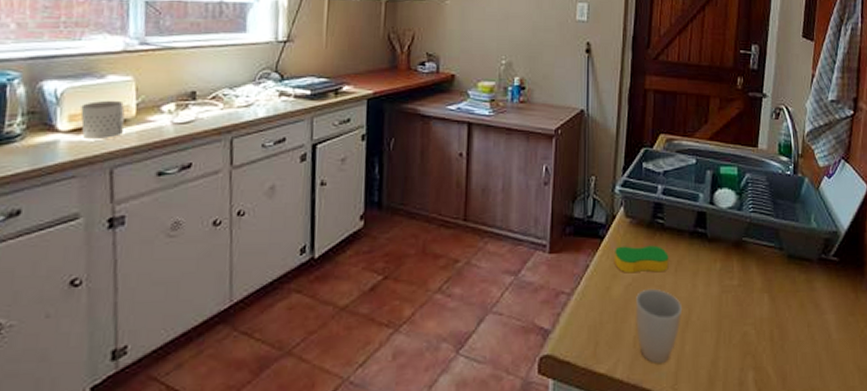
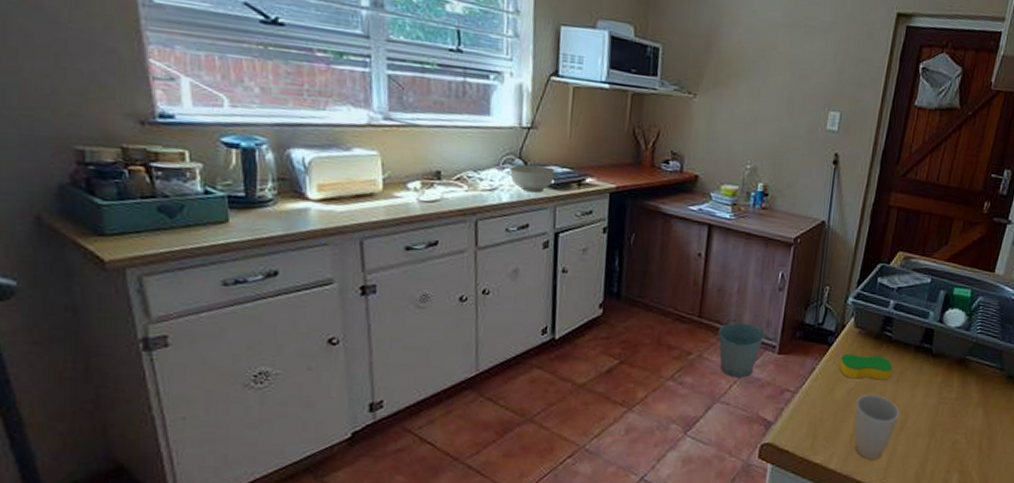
mug: present [80,100,125,140] -> none [329,173,373,212]
bowl: none [266,77,311,105] -> present [509,164,555,193]
bucket: none [486,206,533,283] -> present [718,307,765,378]

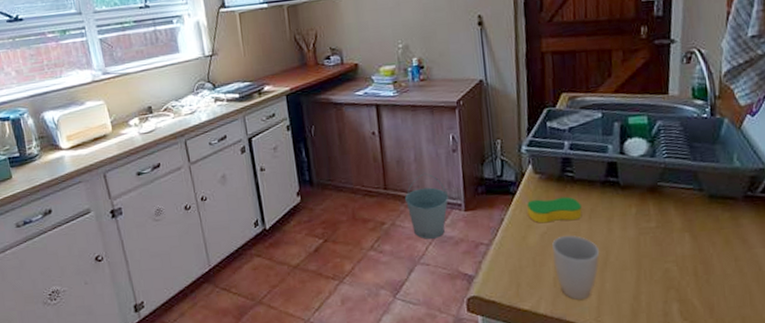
bowl: present [509,164,555,193] -> none [202,84,239,109]

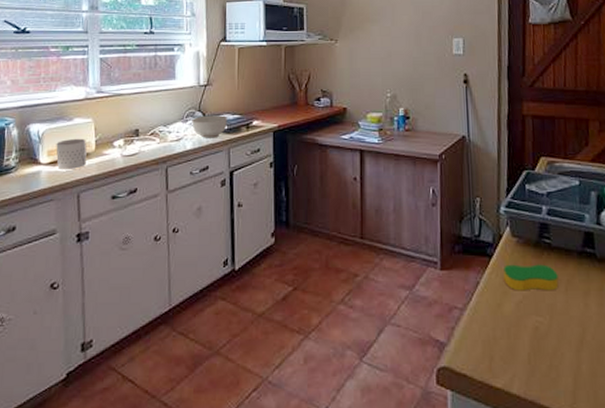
mug: none [73,120,107,154] -> present [56,138,87,170]
bowl: none [202,84,239,109] -> present [192,115,227,138]
bucket: present [405,173,448,239] -> none [381,225,424,297]
cup: present [552,235,600,300] -> none [528,306,576,381]

